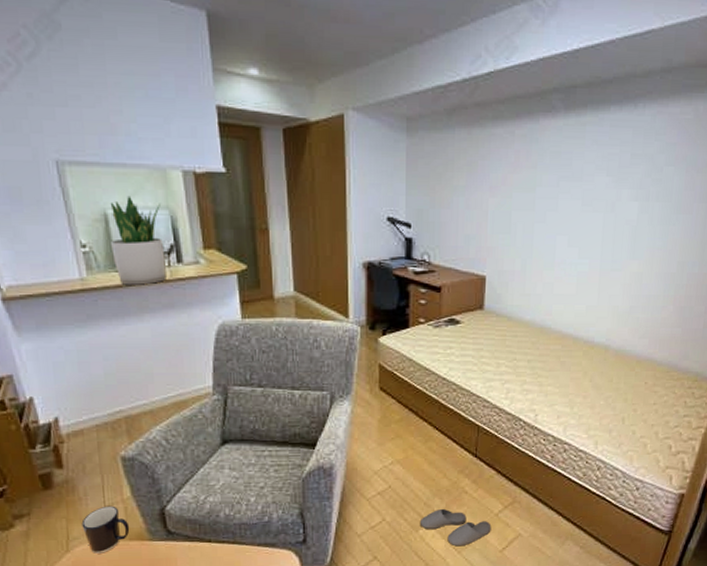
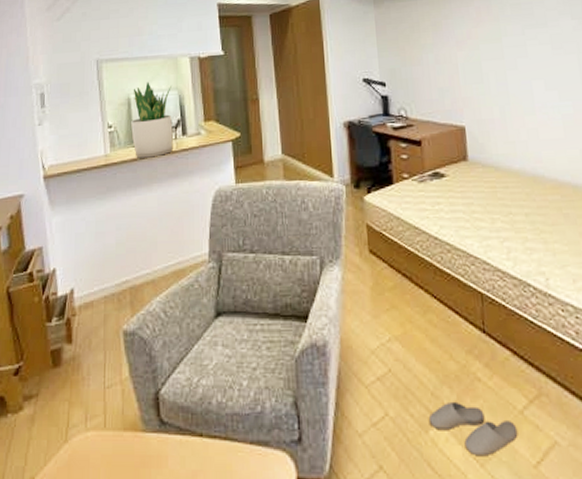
mug: present [81,505,130,554] -> none [81,387,125,446]

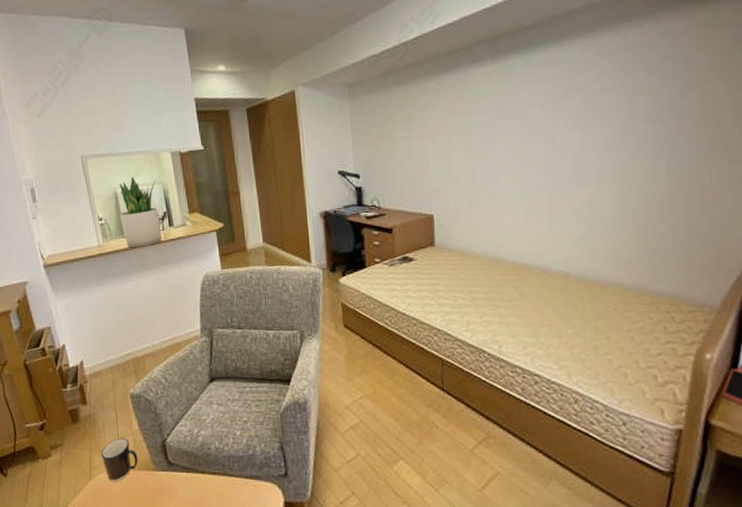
mug: none [81,387,125,446] -> present [101,438,138,482]
slippers: present [429,401,518,457] -> none [394,443,468,484]

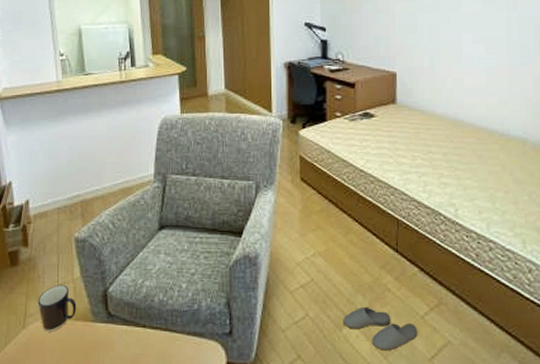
planter: present [119,176,161,248] -> none [82,14,122,86]
slippers: none [394,443,468,484] -> present [344,306,418,351]

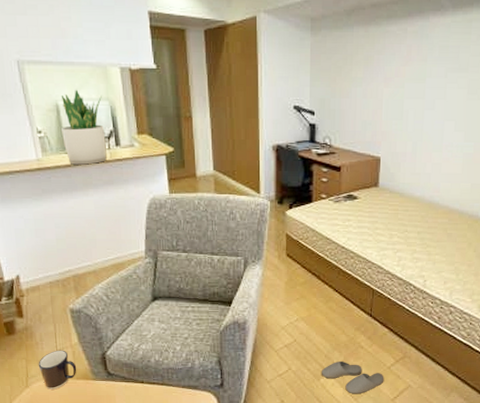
planter: none [82,14,122,86] -> present [61,89,107,165]

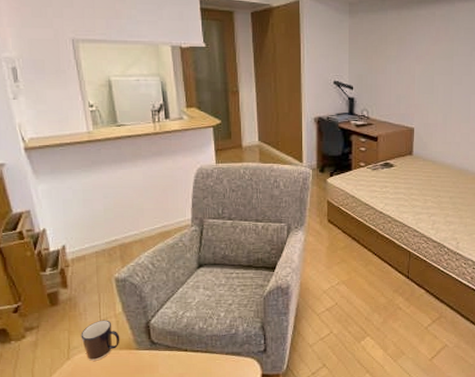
planter: present [61,89,107,165] -> none [113,66,156,137]
slippers: present [322,361,384,394] -> none [362,322,422,356]

